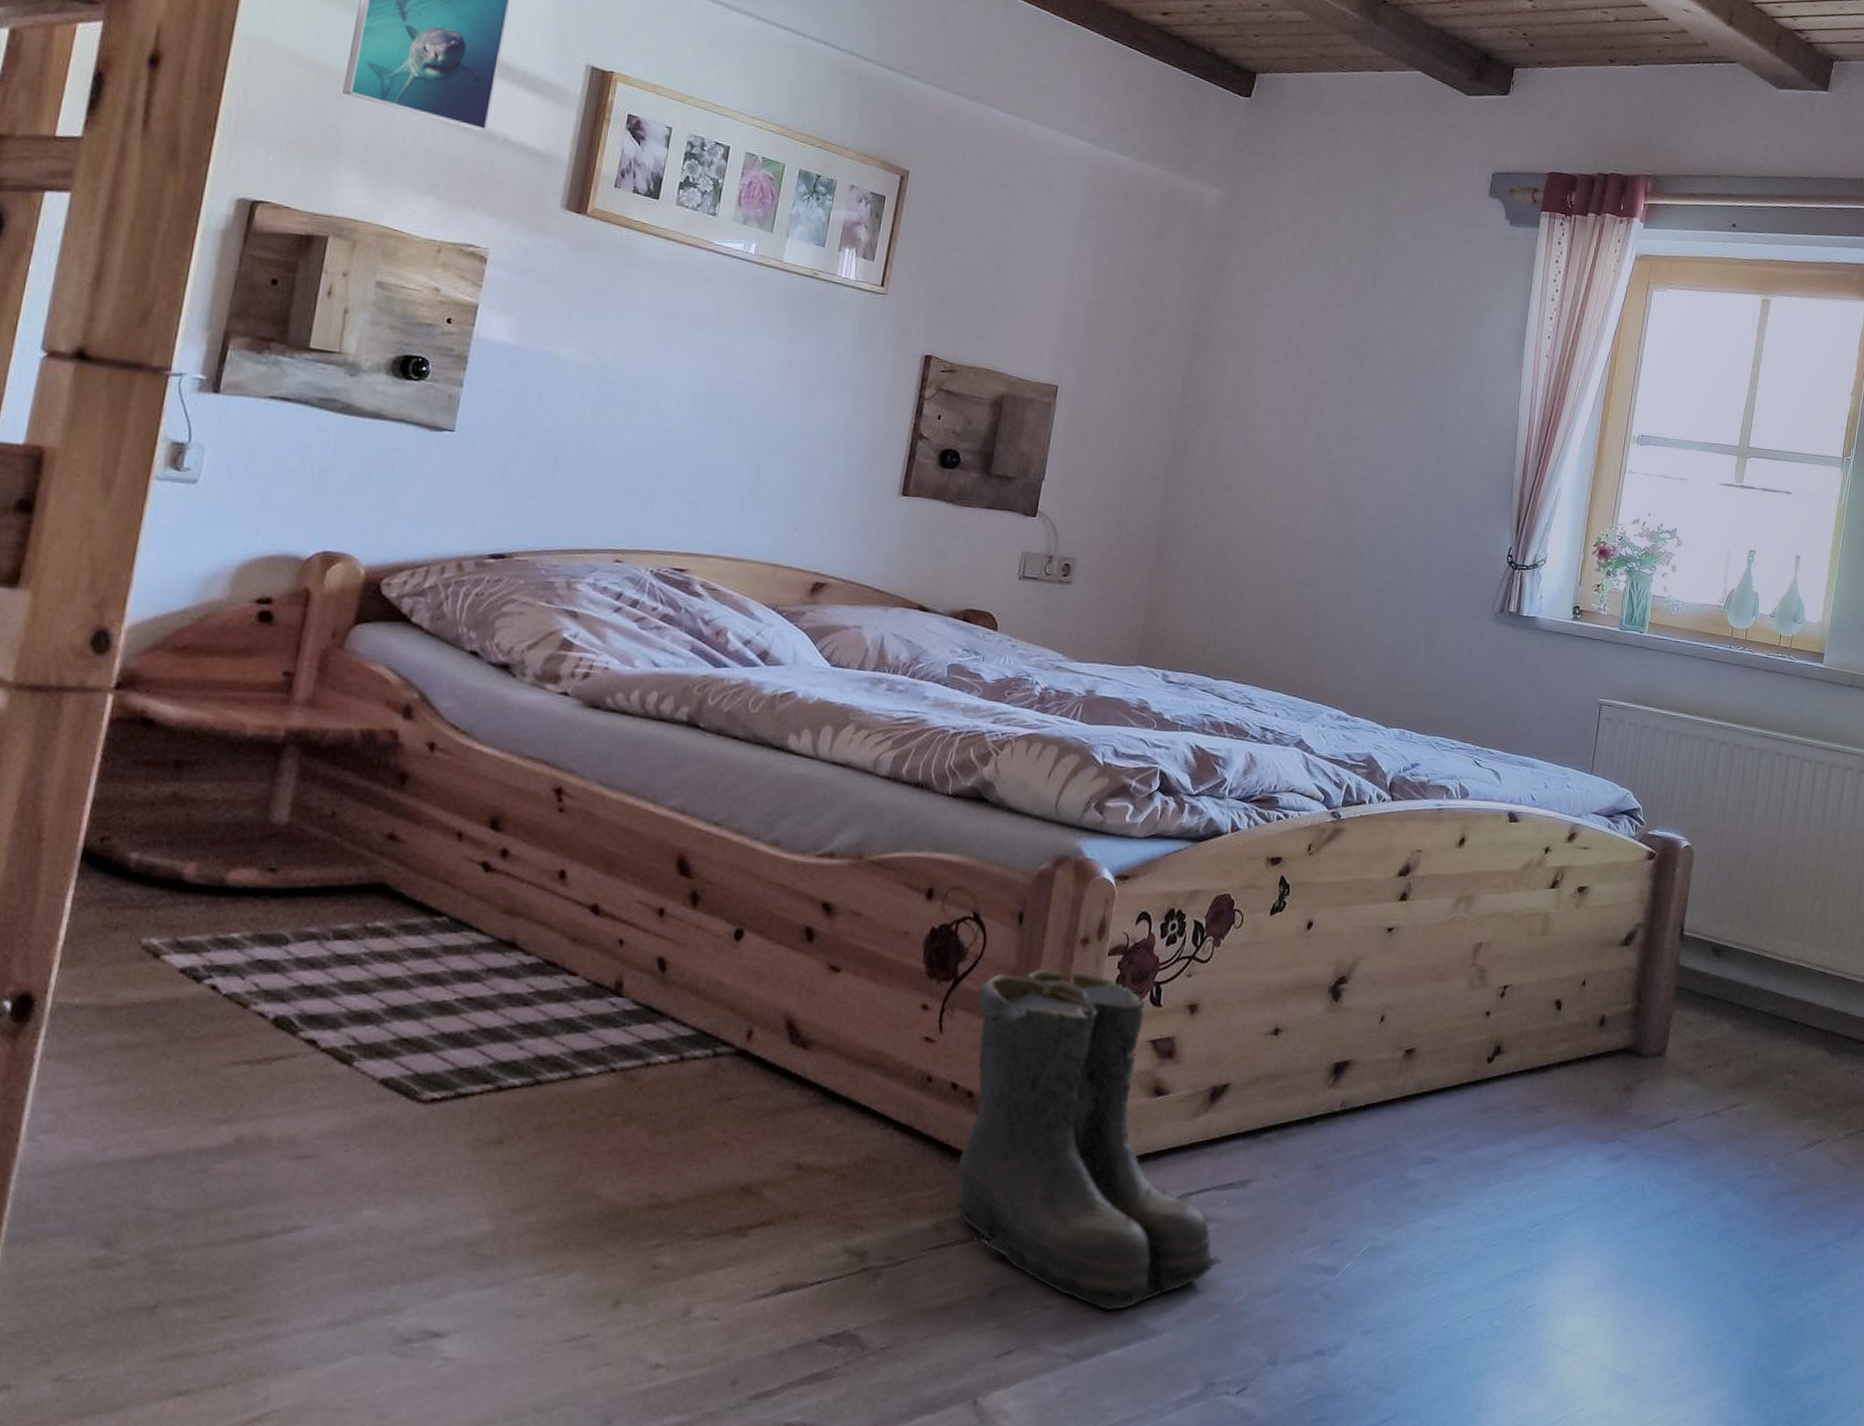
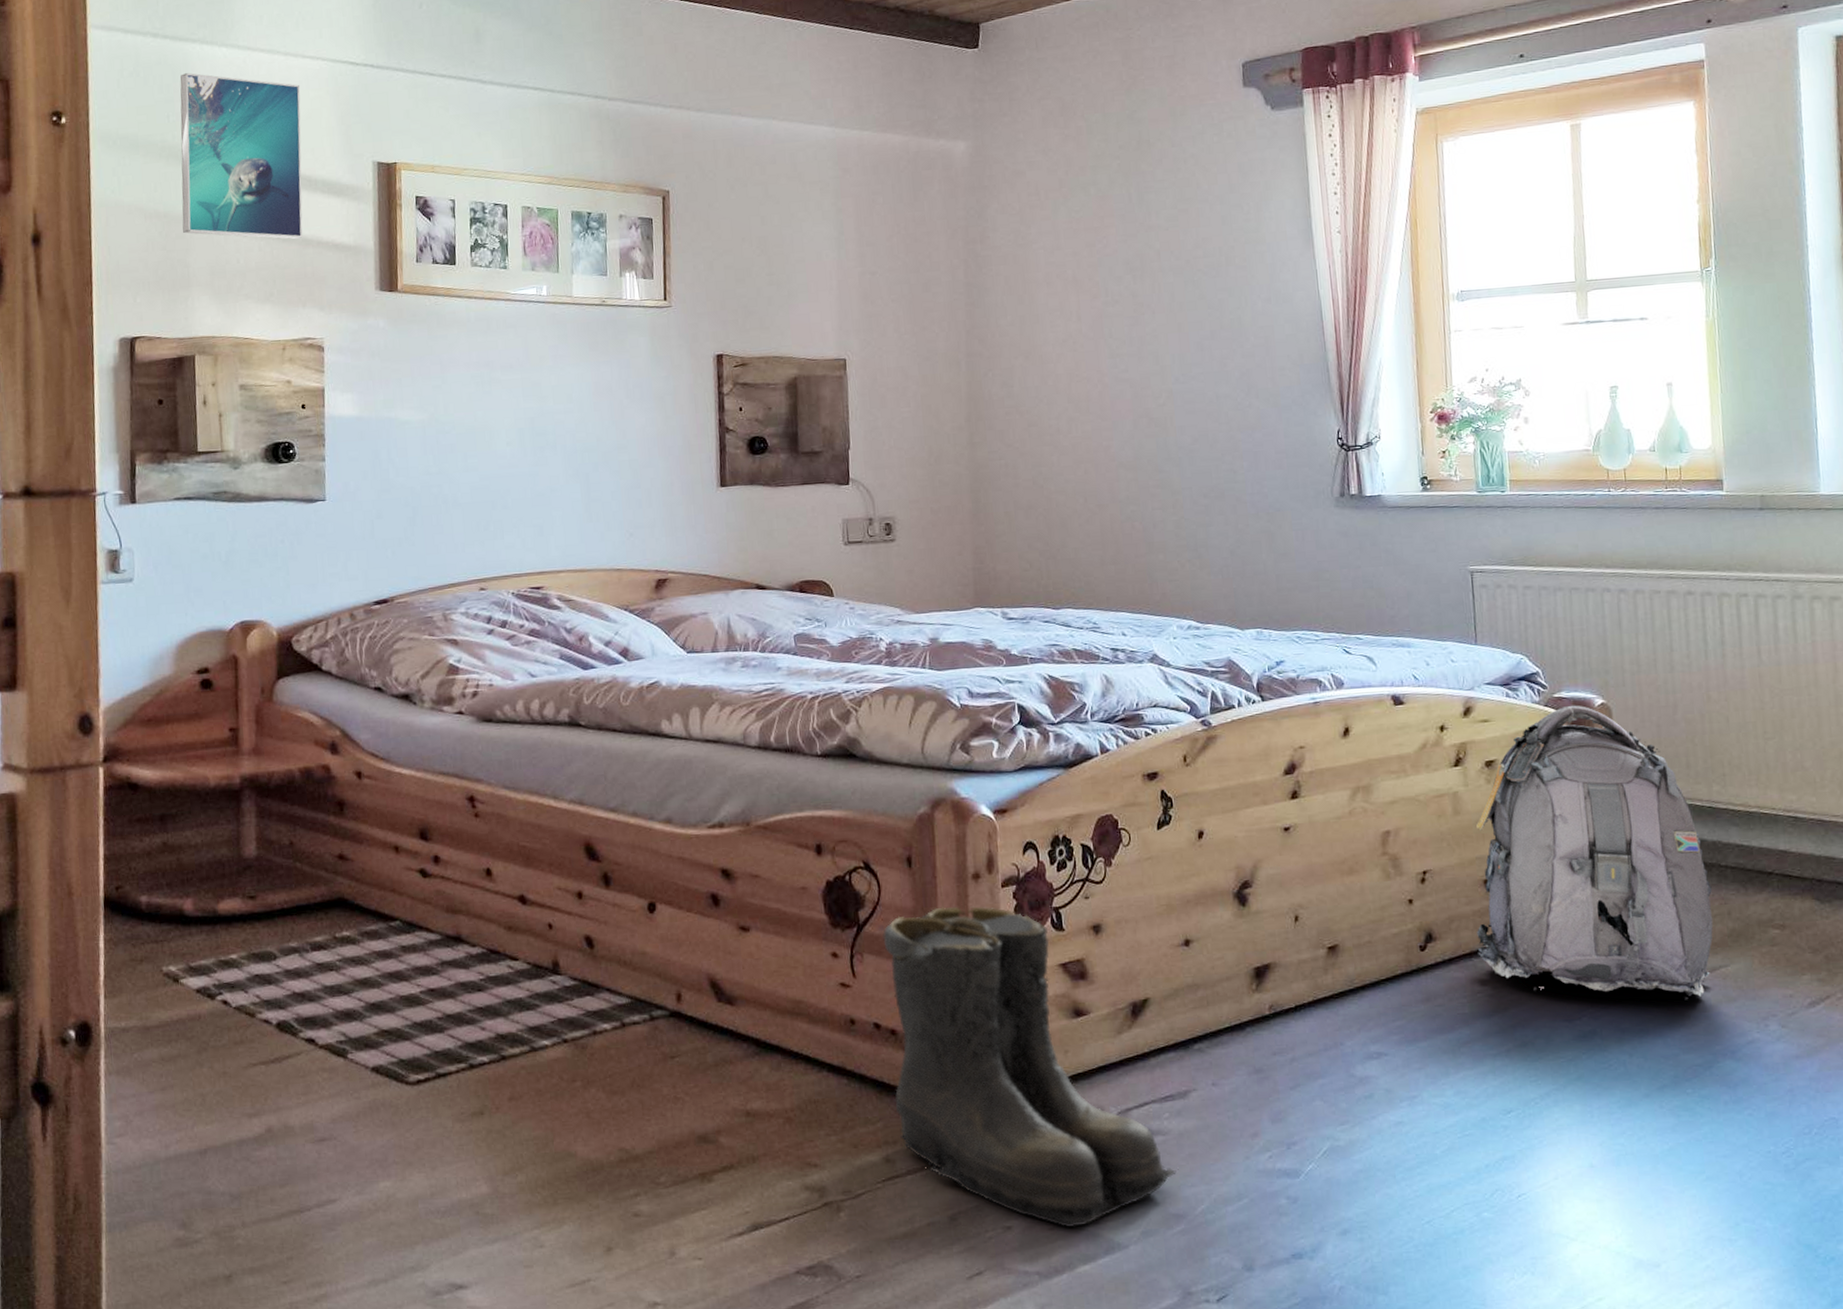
backpack: none [1536,843,1746,1133] -> present [1475,705,1714,1000]

